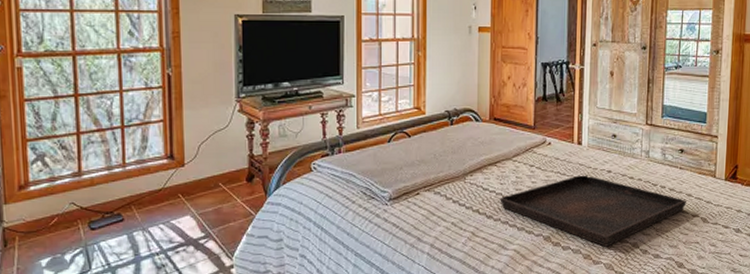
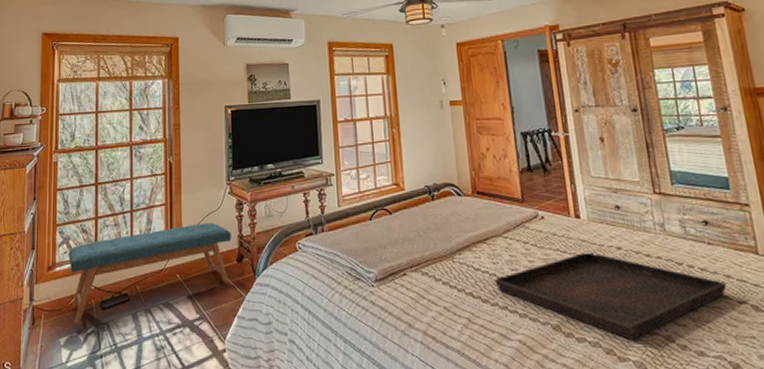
bench: none [45,141,241,244] -> present [69,223,232,323]

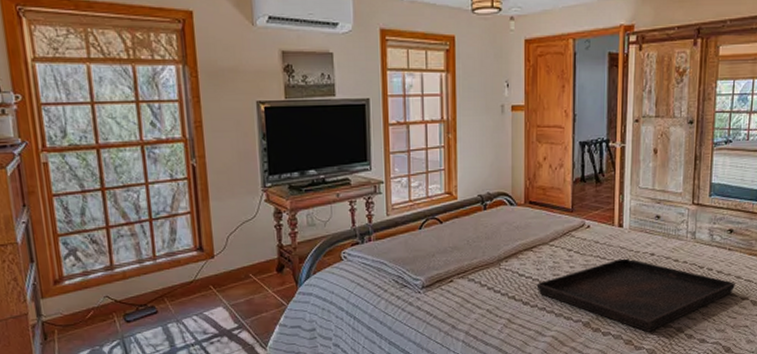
bench: present [69,223,232,323] -> none [78,232,270,337]

